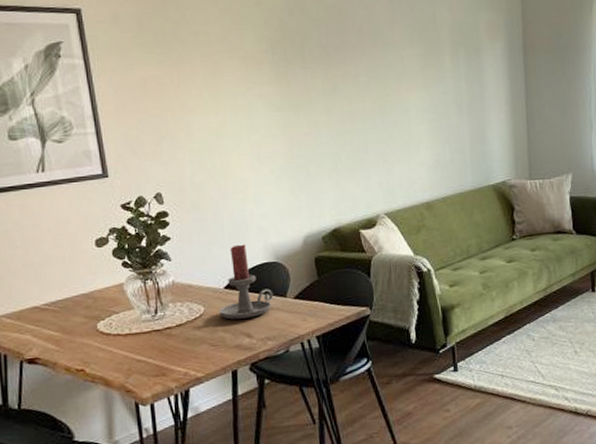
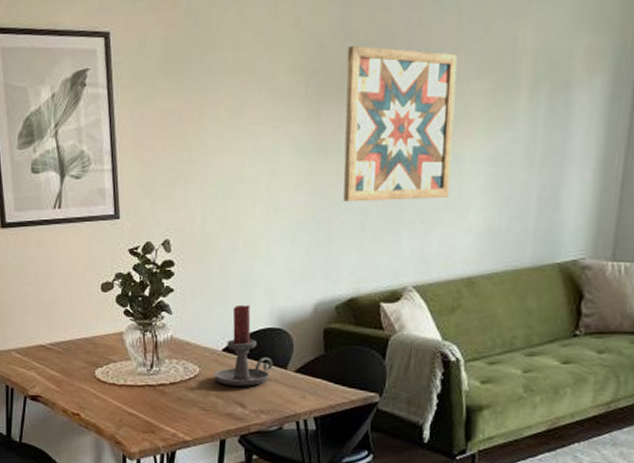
wall art: none [304,21,403,148] -> present [343,46,458,202]

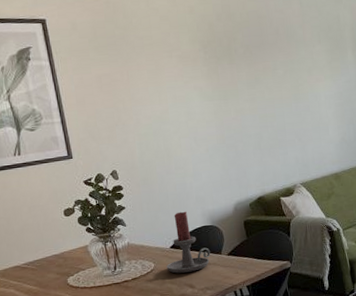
wall art: present [343,46,458,202] -> none [230,24,314,131]

